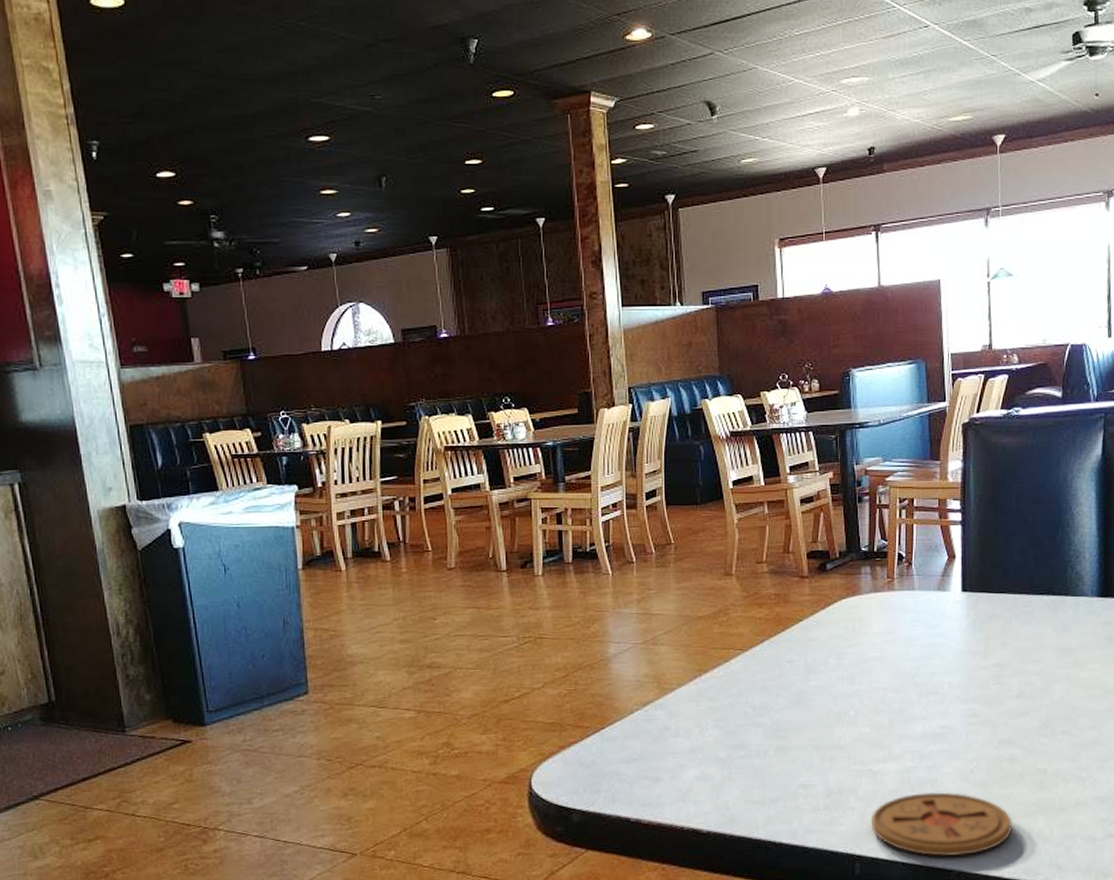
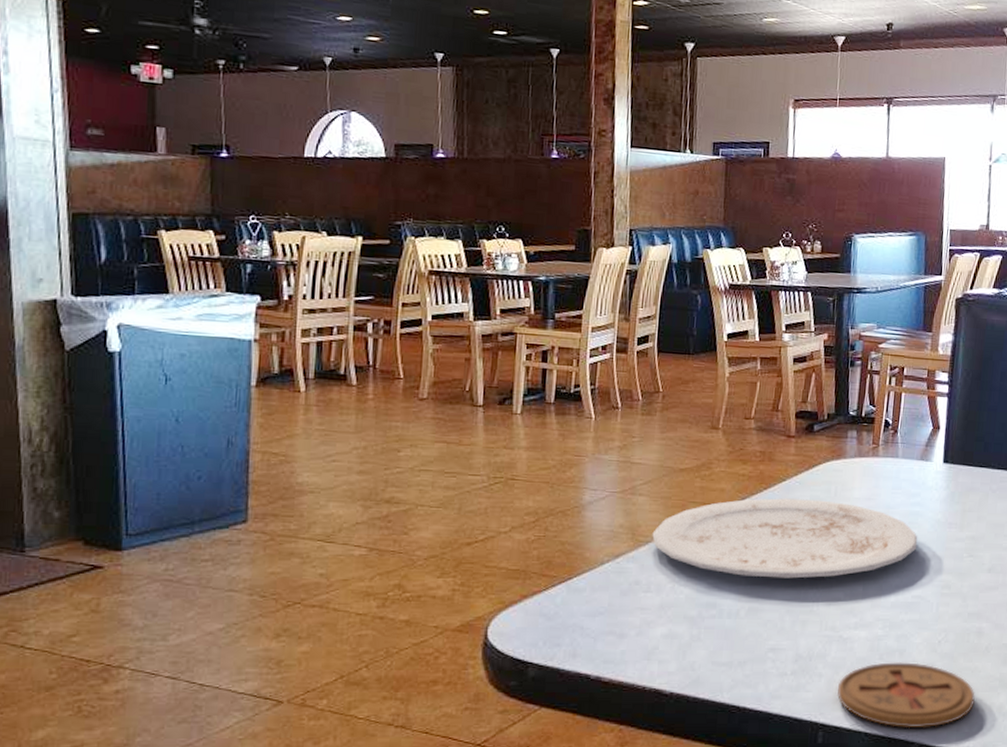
plate: none [677,637,941,717] -> present [652,498,918,579]

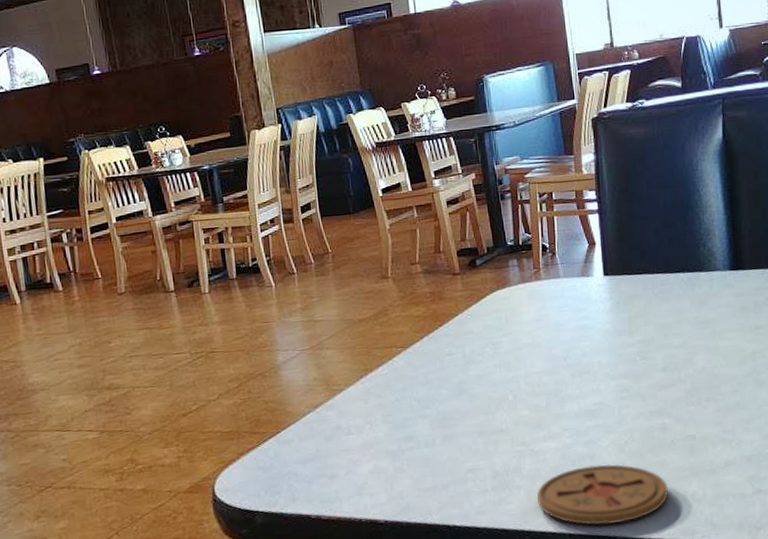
plate: present [652,498,918,579] -> none [344,327,591,408]

